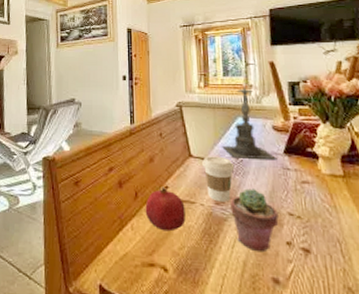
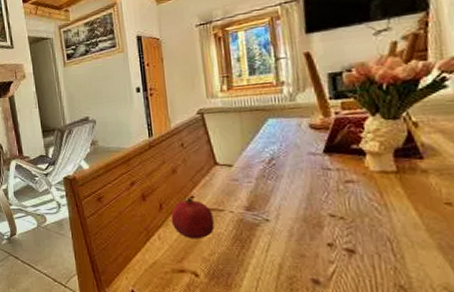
coffee cup: present [202,156,235,202] -> none [229,162,267,208]
candle holder: present [222,80,277,159] -> none [251,77,316,162]
potted succulent: present [230,188,279,252] -> none [262,192,318,255]

